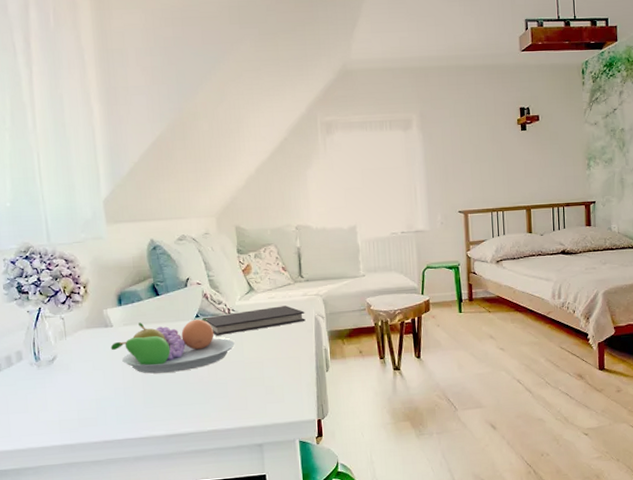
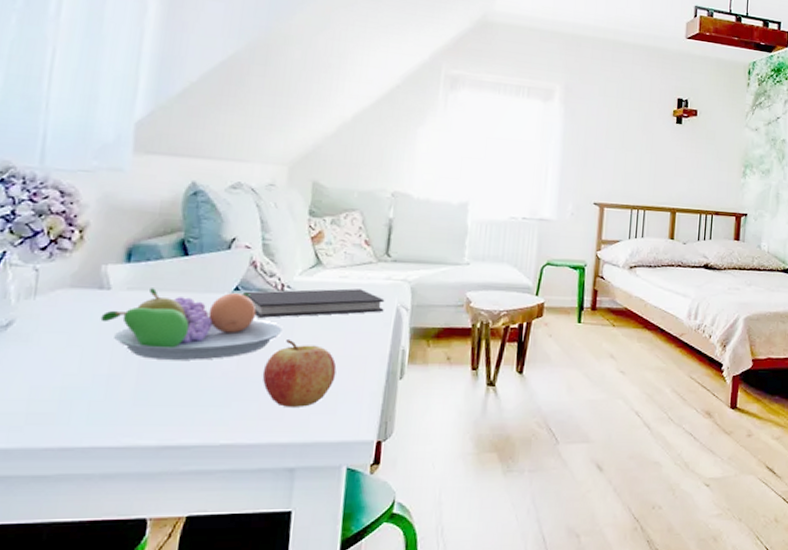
fruit: none [227,350,279,400] -> present [262,340,337,407]

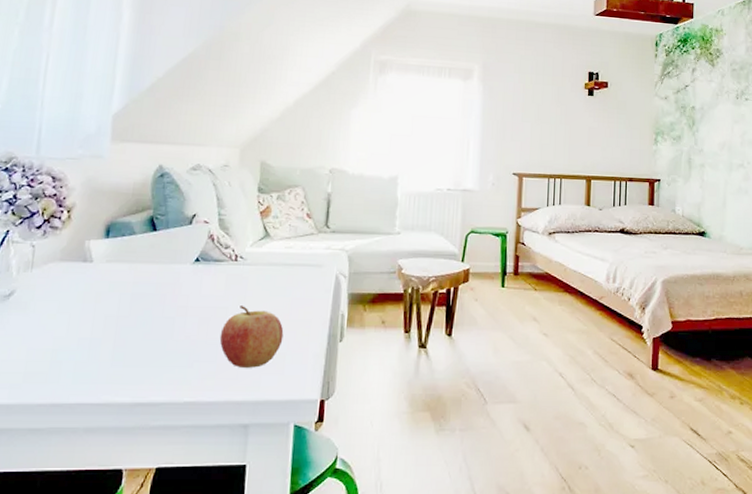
fruit bowl: present [100,288,283,360] -> none [84,260,237,325]
diary: present [244,288,385,318] -> none [203,258,325,286]

